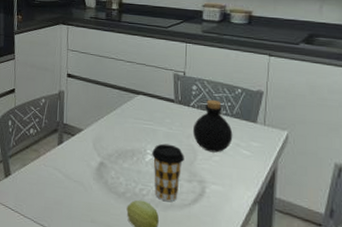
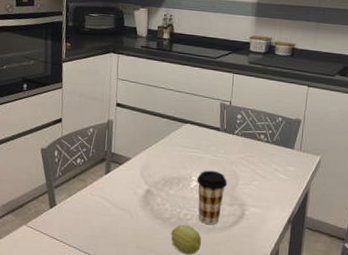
bottle: present [192,100,233,153] -> none [235,128,272,178]

